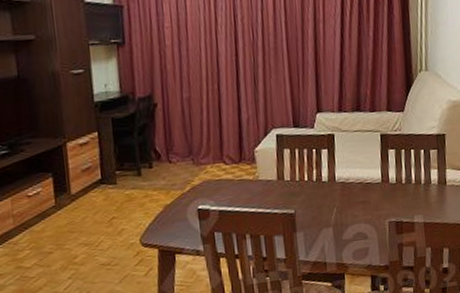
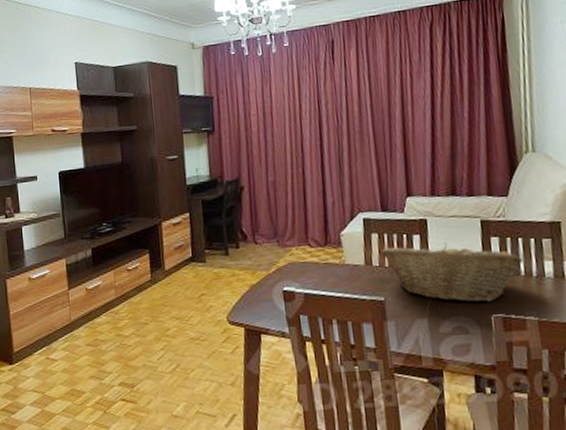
fruit basket: none [291,156,414,211] -> present [380,243,523,303]

